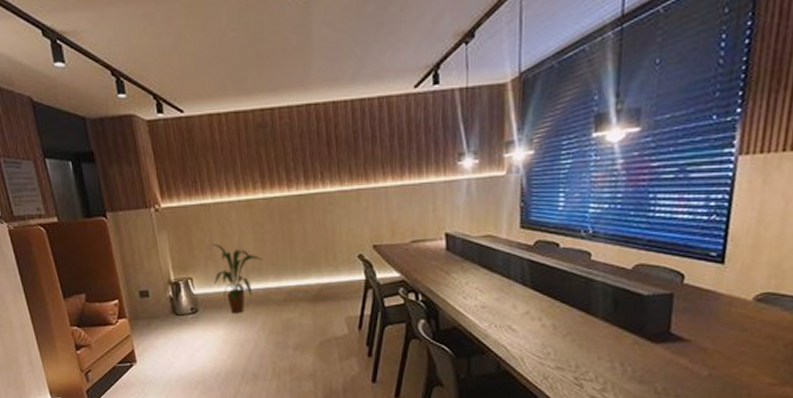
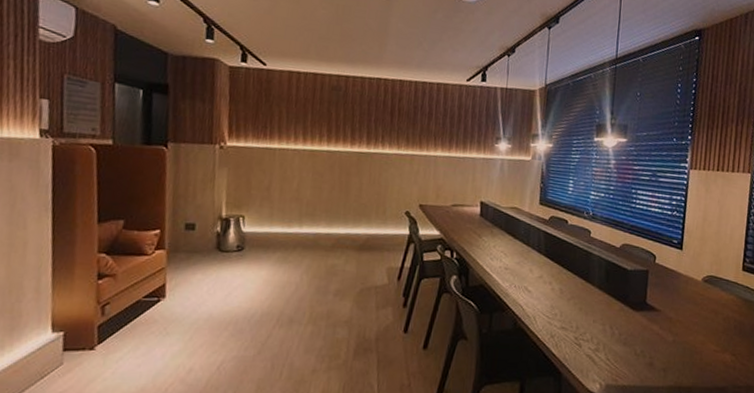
house plant: present [212,243,263,313] -> none [266,185,318,255]

